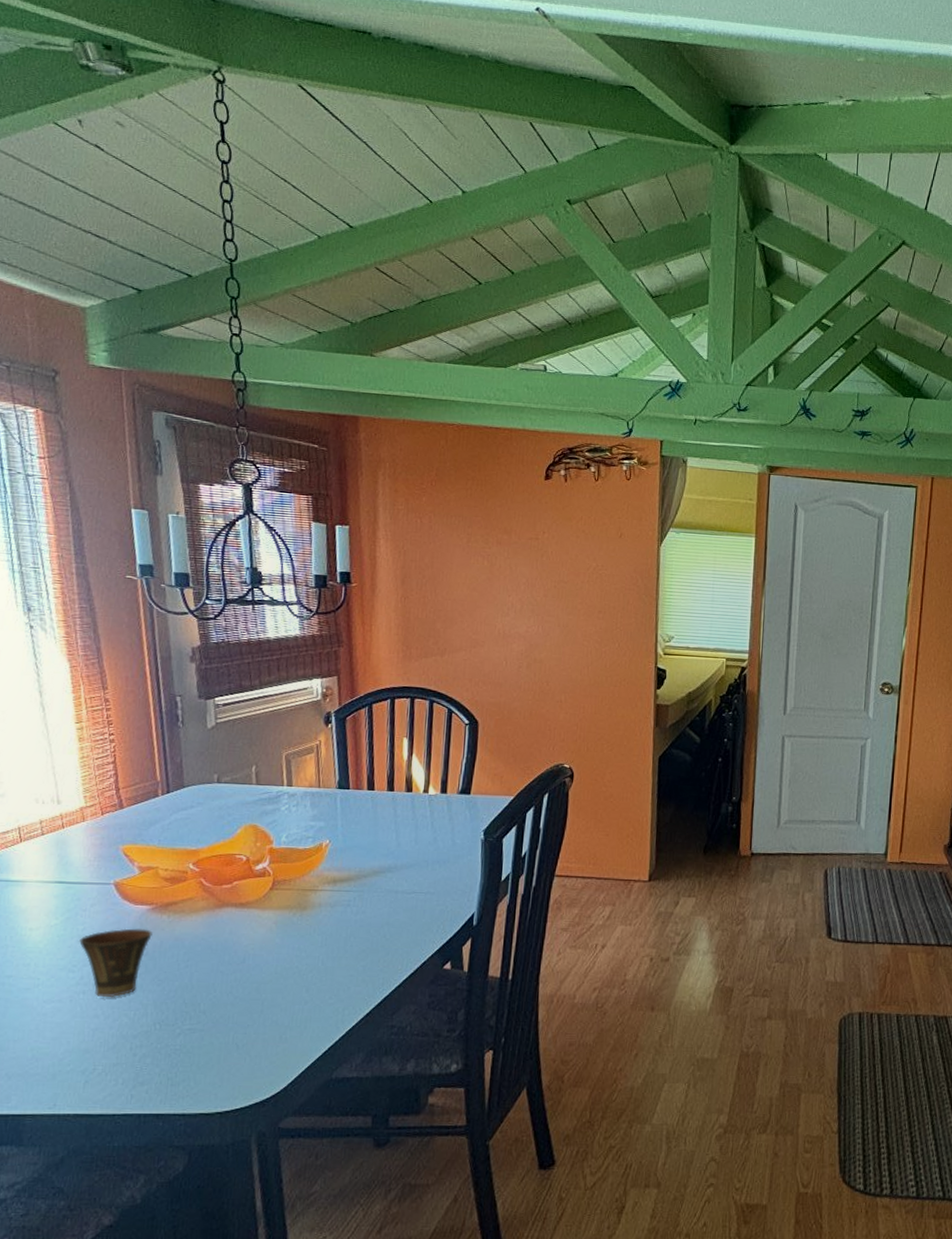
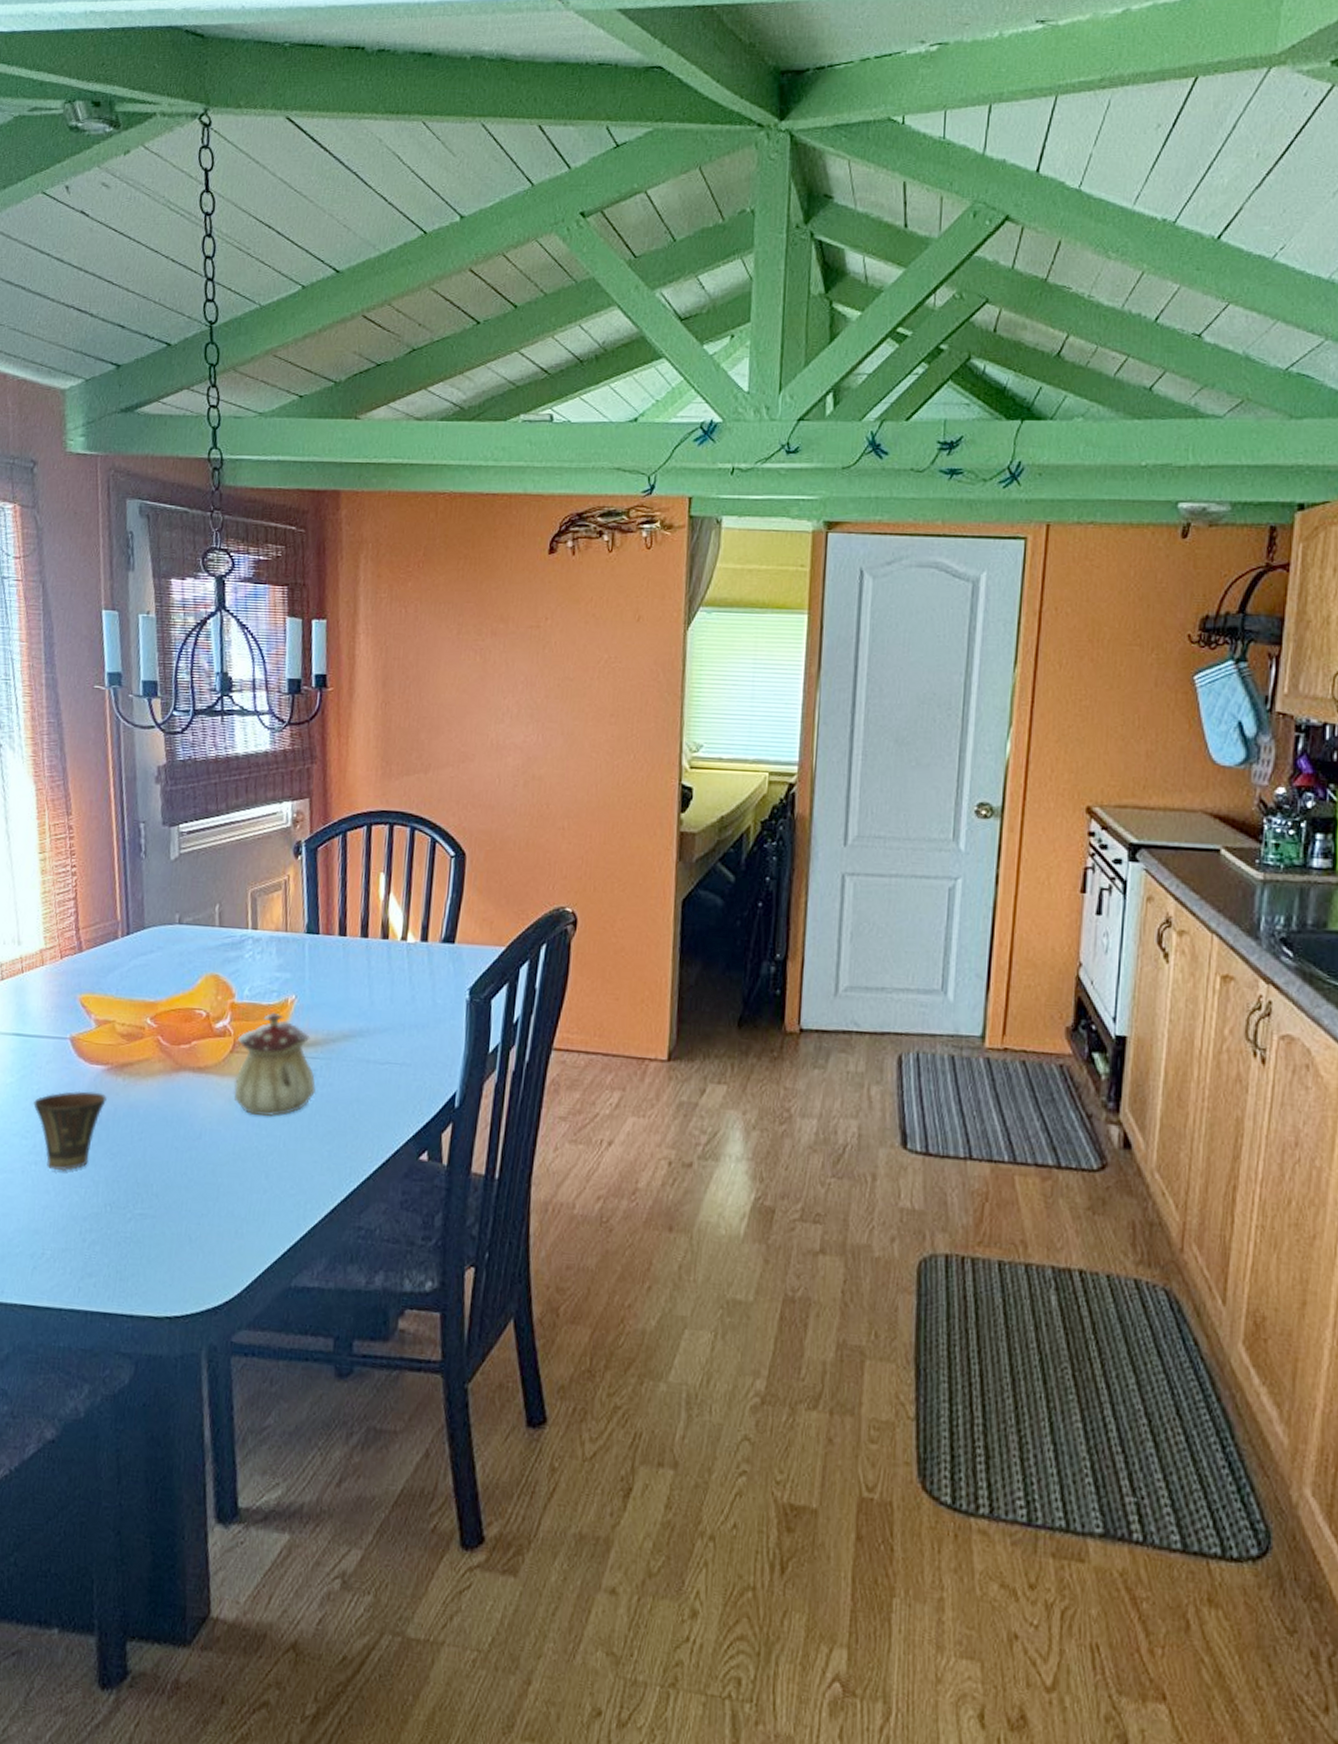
teapot: none [275,854,350,941] -> present [234,1012,316,1116]

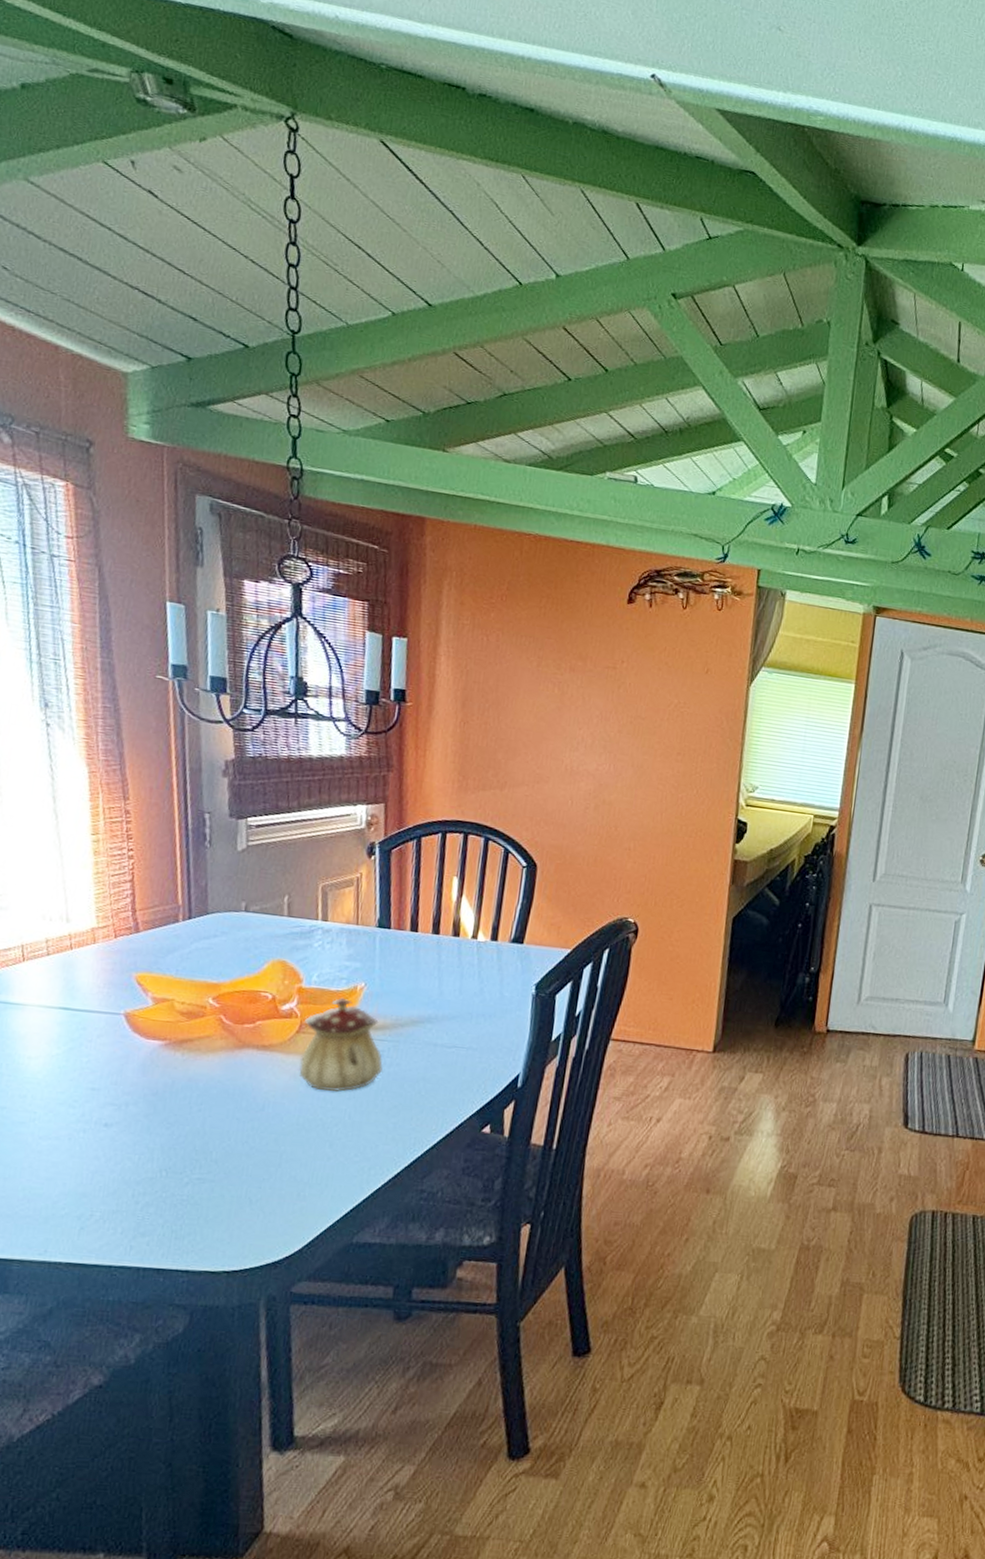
cup: present [32,1090,107,1172] -> none [81,1064,164,1139]

